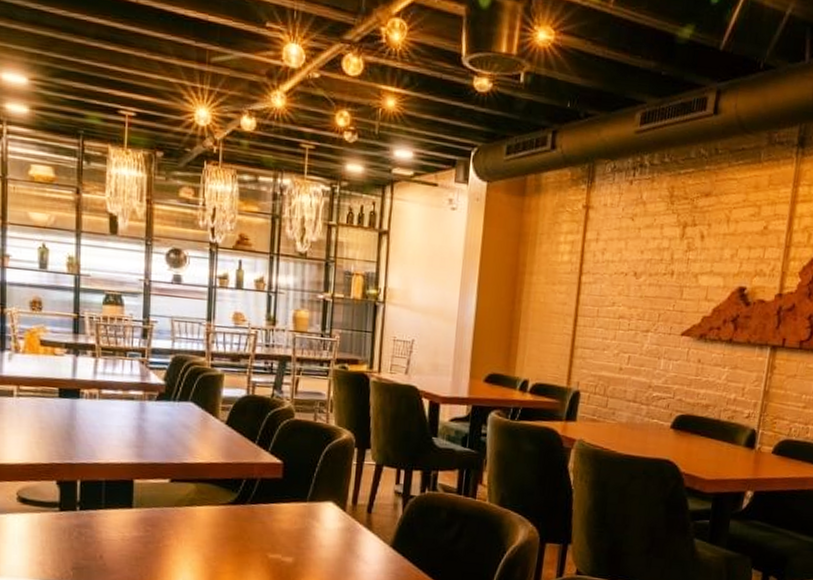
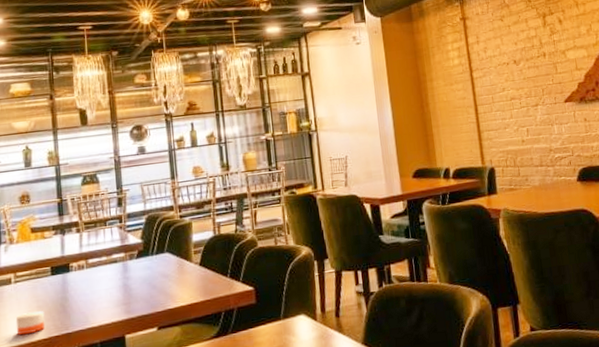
candle: none [14,431,48,455] -> present [15,310,45,335]

